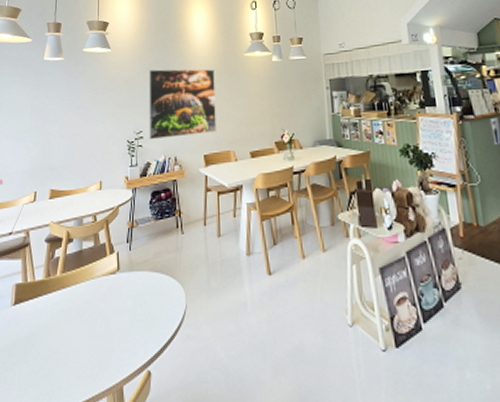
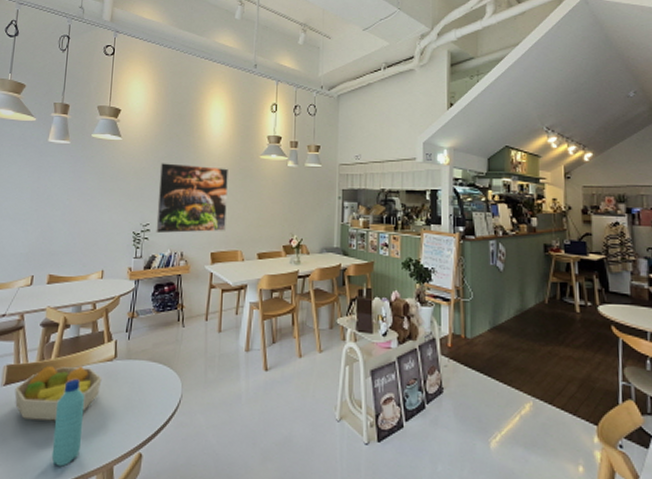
fruit bowl: none [24,281,106,340] -> present [14,366,102,421]
water bottle: none [62,295,91,389] -> present [51,379,85,467]

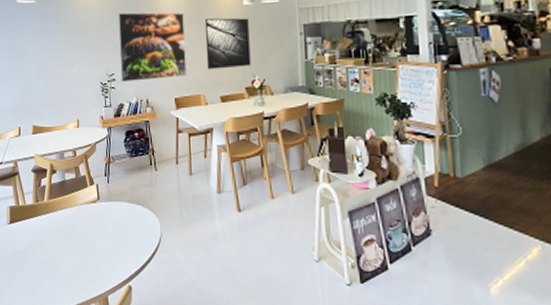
fruit bowl: present [14,366,102,421] -> none [18,207,89,255]
water bottle: present [51,379,85,467] -> none [53,219,79,295]
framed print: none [247,177,292,226] -> present [204,18,251,70]

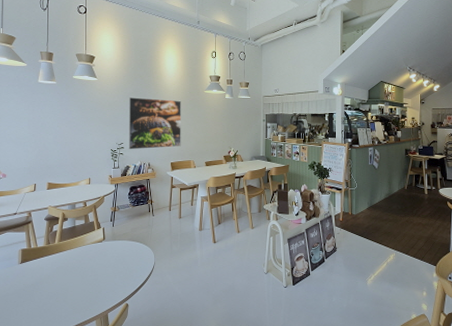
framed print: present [204,18,251,70] -> none [197,106,229,142]

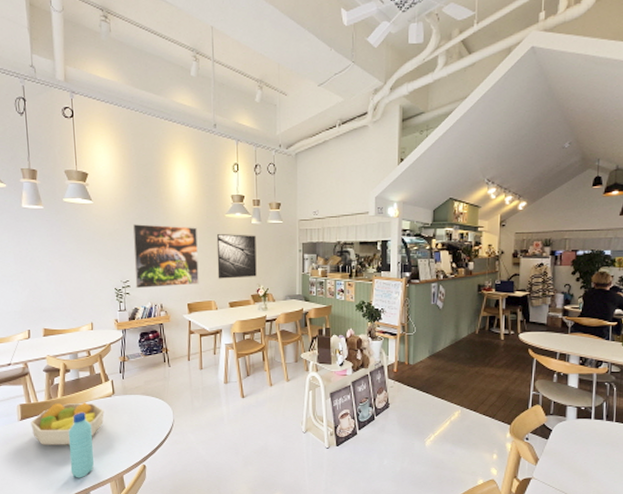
fruit bowl: none [29,247,95,286] -> present [30,402,104,445]
water bottle: none [61,256,83,316] -> present [68,413,95,478]
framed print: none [197,106,229,142] -> present [216,234,257,279]

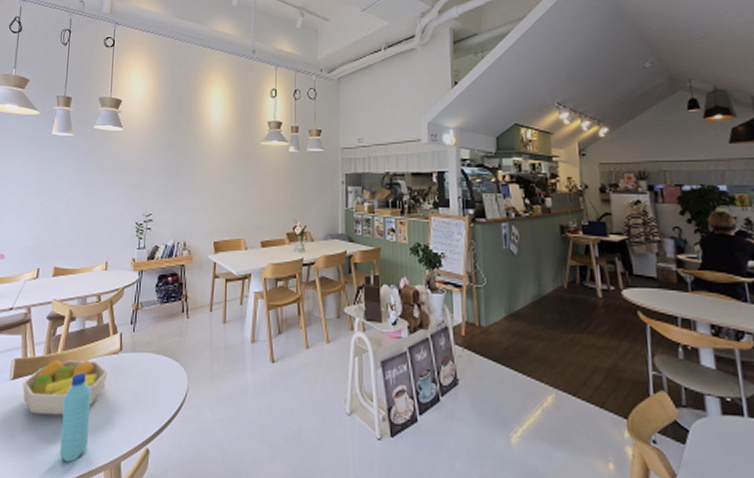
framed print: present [132,224,199,289] -> none [158,152,229,224]
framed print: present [216,234,257,279] -> none [249,163,293,214]

